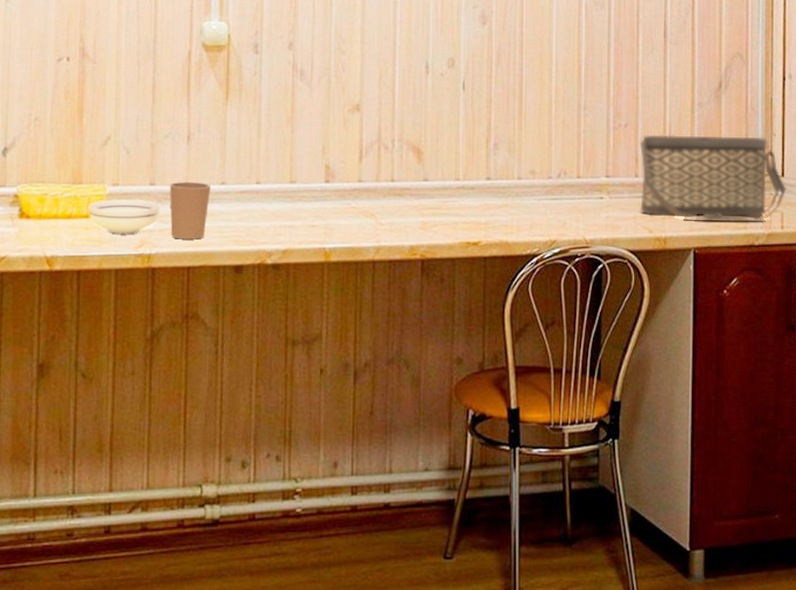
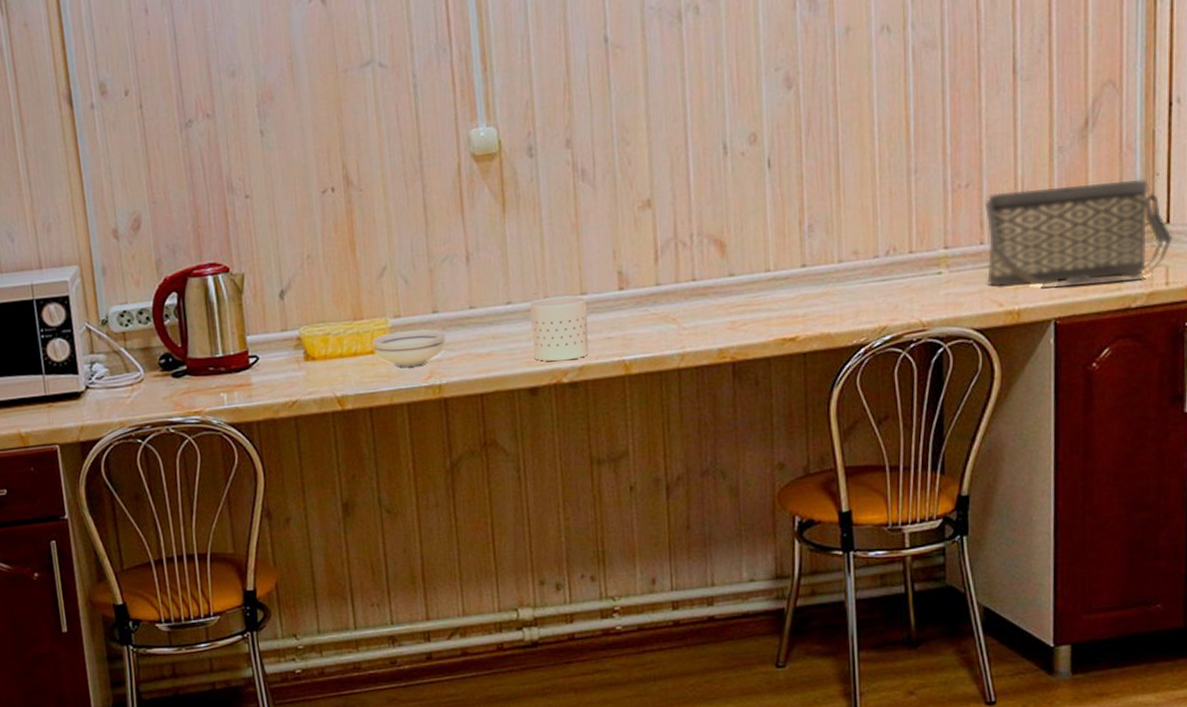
cup: present [169,181,212,240] -> none [452,304,497,367]
mug: none [241,182,295,243] -> present [529,295,589,362]

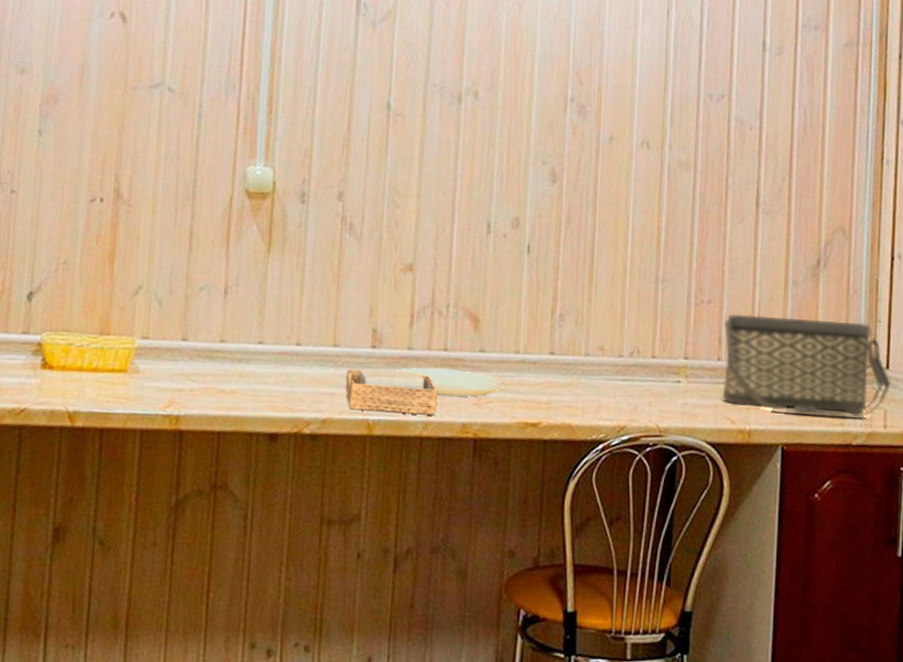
bowl: present [372,329,446,367] -> none [115,353,192,392]
mug: present [529,295,589,362] -> none [277,343,338,411]
napkin holder: none [597,306,692,353] -> present [345,368,438,416]
plate: none [646,297,757,326] -> present [396,367,503,397]

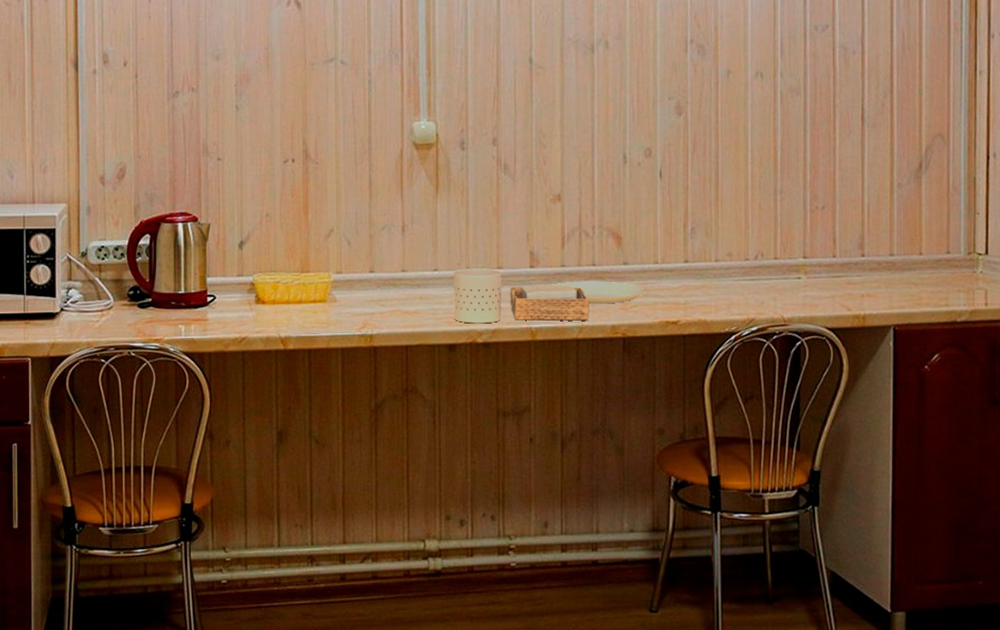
mug: none [277,343,338,411] -> present [453,268,502,324]
handbag: present [722,314,891,418] -> none [838,216,991,299]

